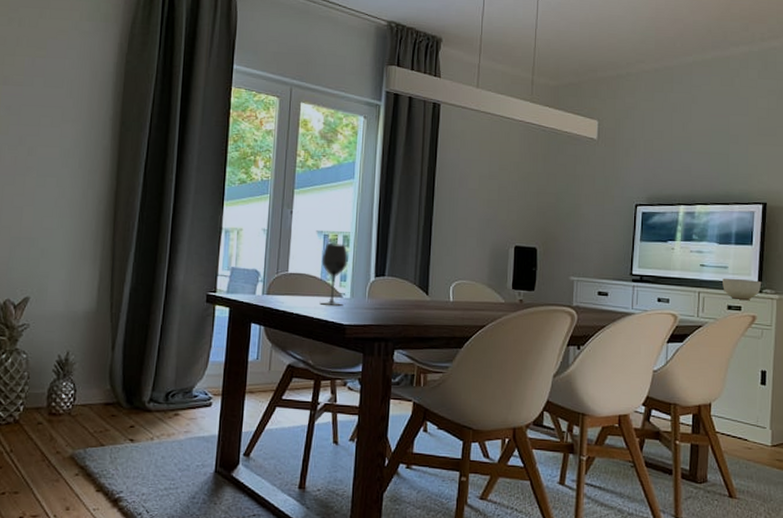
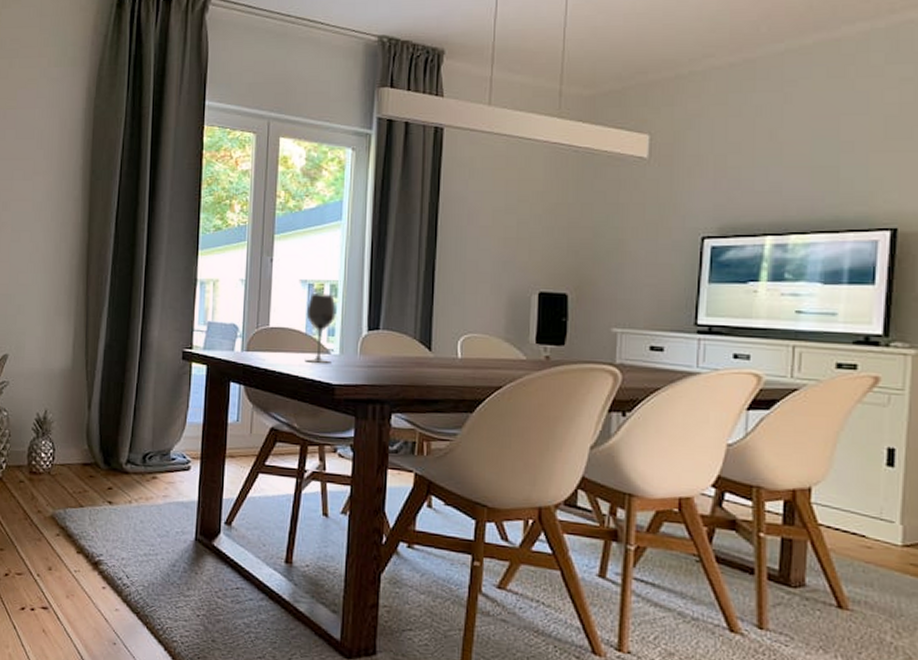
bowl: present [722,278,762,300] -> none [829,327,889,356]

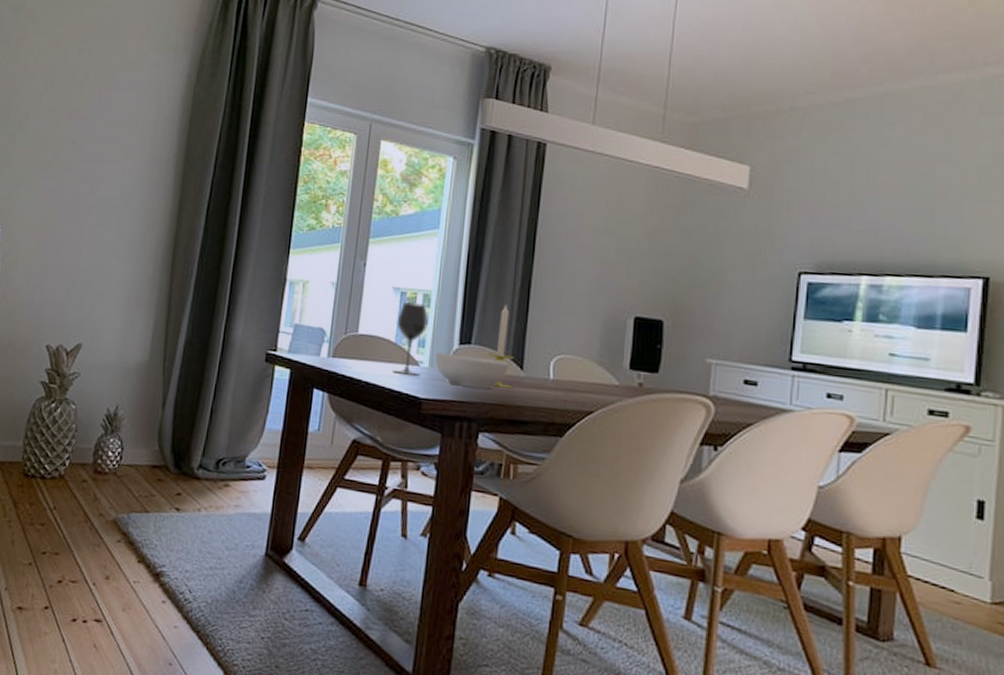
bowl: none [345,340,417,372] -> present [435,352,509,389]
candle: none [395,289,423,370] -> present [486,304,514,389]

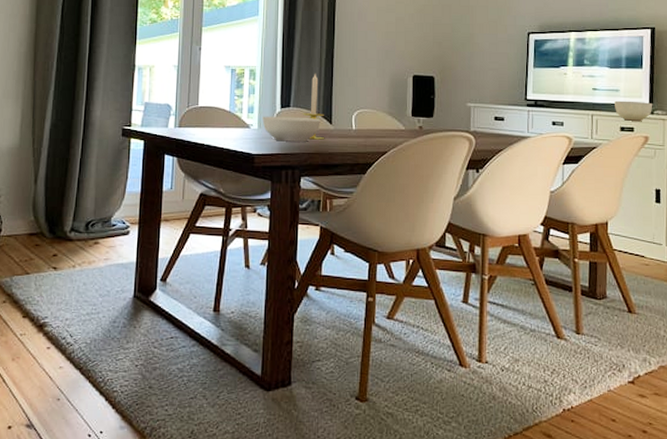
wineglass: present [392,302,428,376] -> none [229,77,255,136]
bowl: none [921,373,981,404] -> present [615,100,653,121]

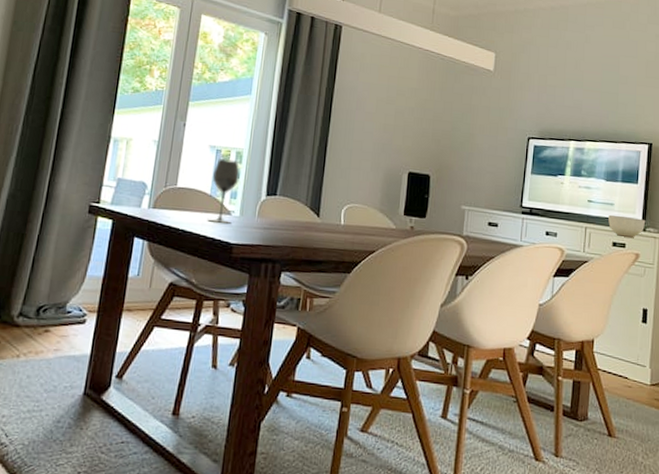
wineglass: none [229,77,255,136] -> present [207,159,240,224]
bowl: present [262,116,321,142] -> none [245,203,308,234]
candle: present [303,73,325,140] -> none [289,161,312,234]

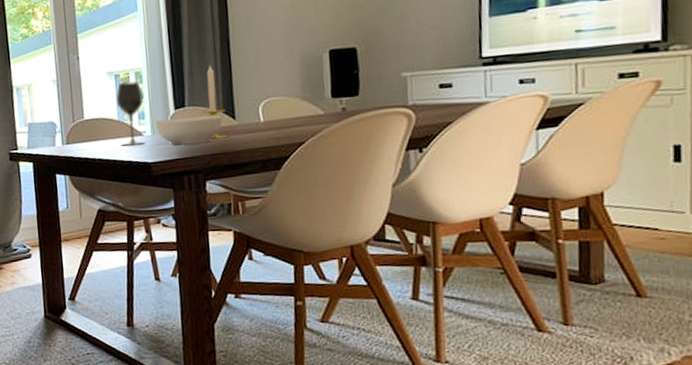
bowl: none [245,203,308,234] -> present [155,115,222,146]
candle: none [289,161,312,234] -> present [200,65,229,140]
bowl: present [608,214,646,237] -> none [609,36,668,65]

